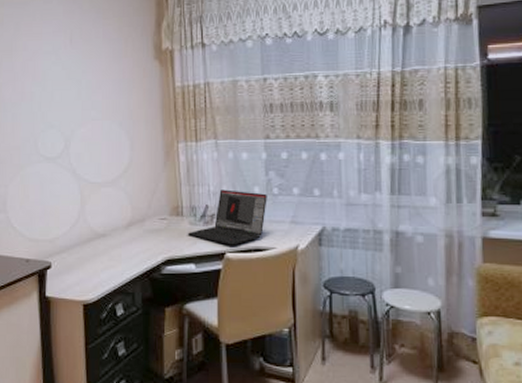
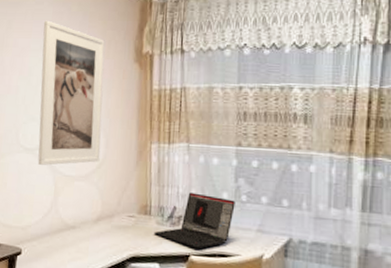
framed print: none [54,20,126,174] -> present [37,20,105,165]

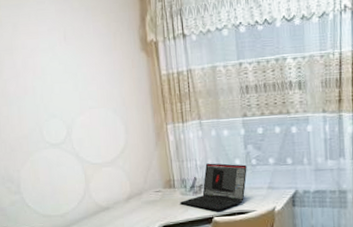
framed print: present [37,20,105,165] -> none [48,19,122,157]

